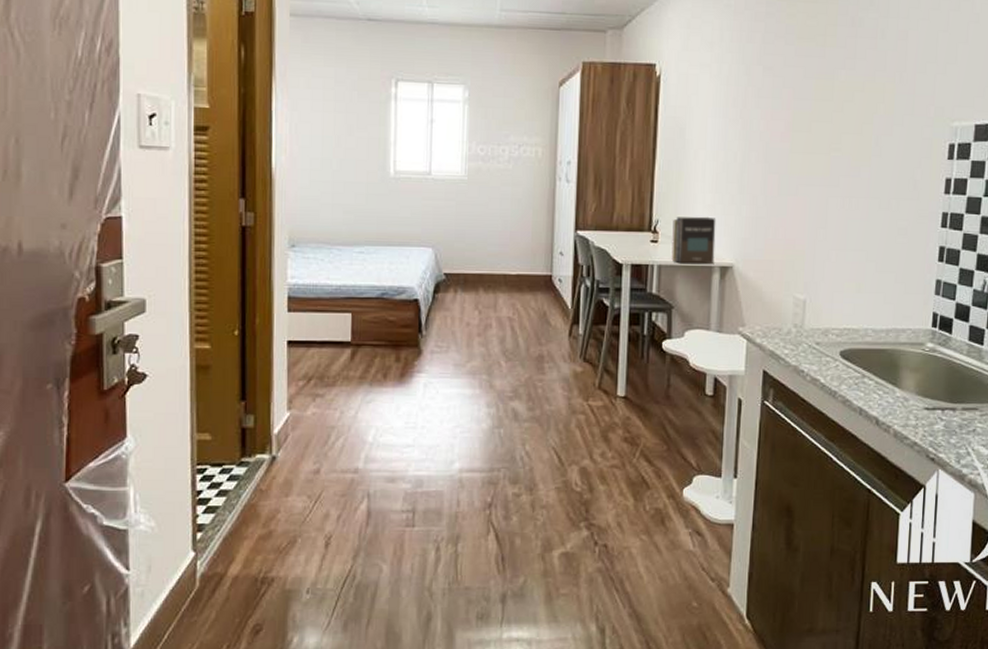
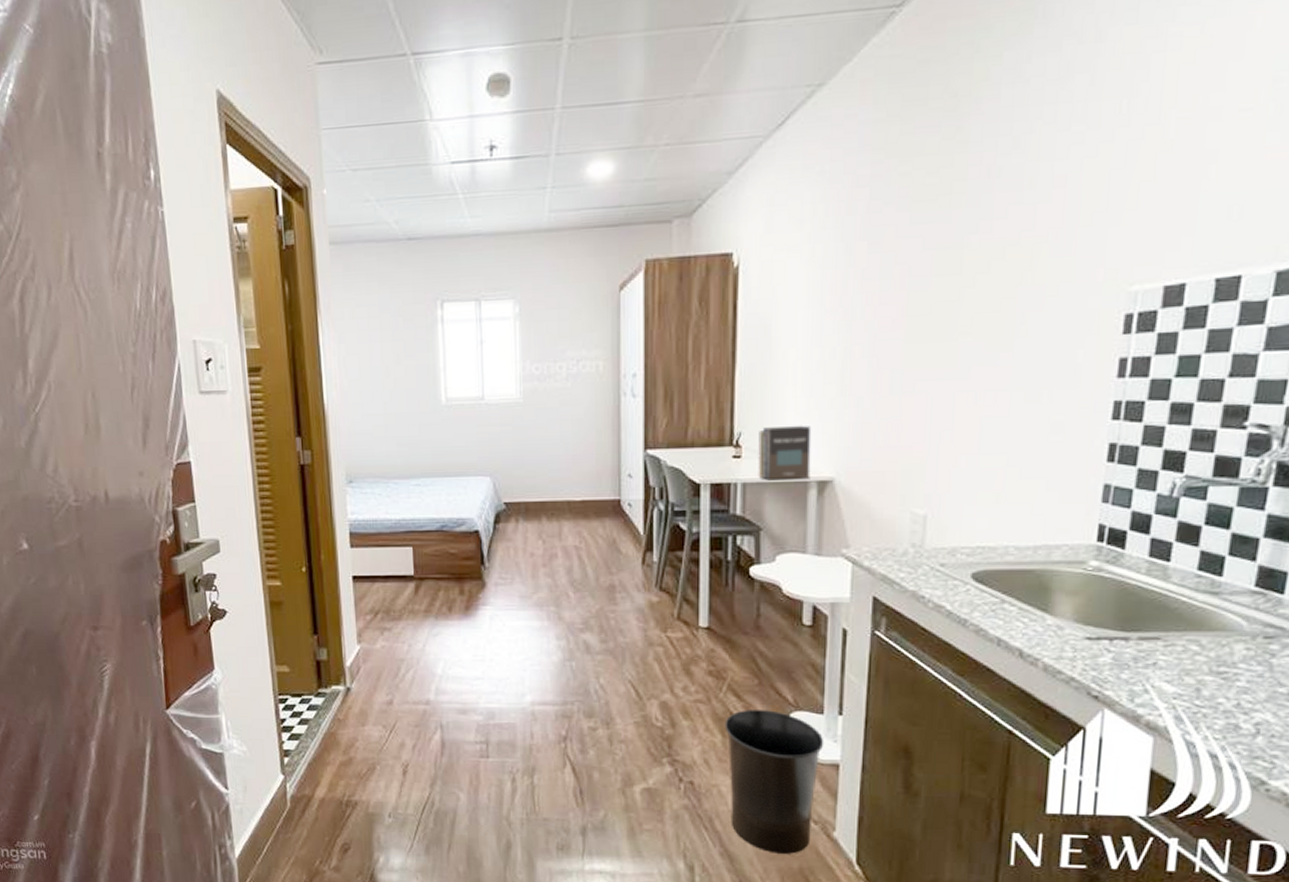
waste bin: none [636,474,722,612] -> present [725,710,824,854]

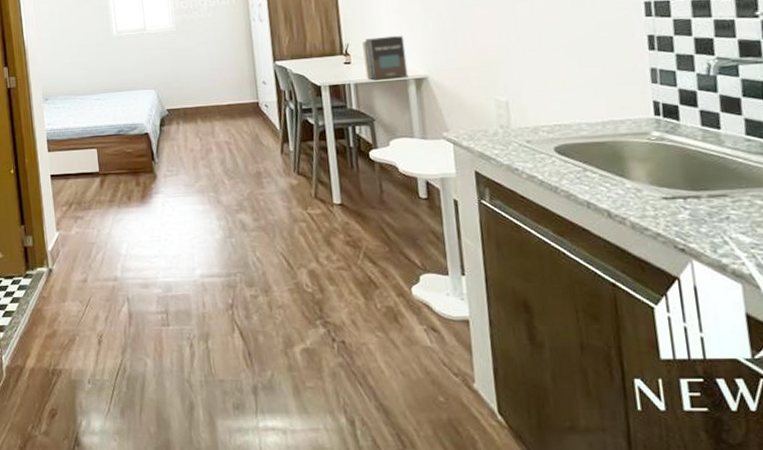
waste bin: present [725,710,824,854] -> none [365,274,454,406]

